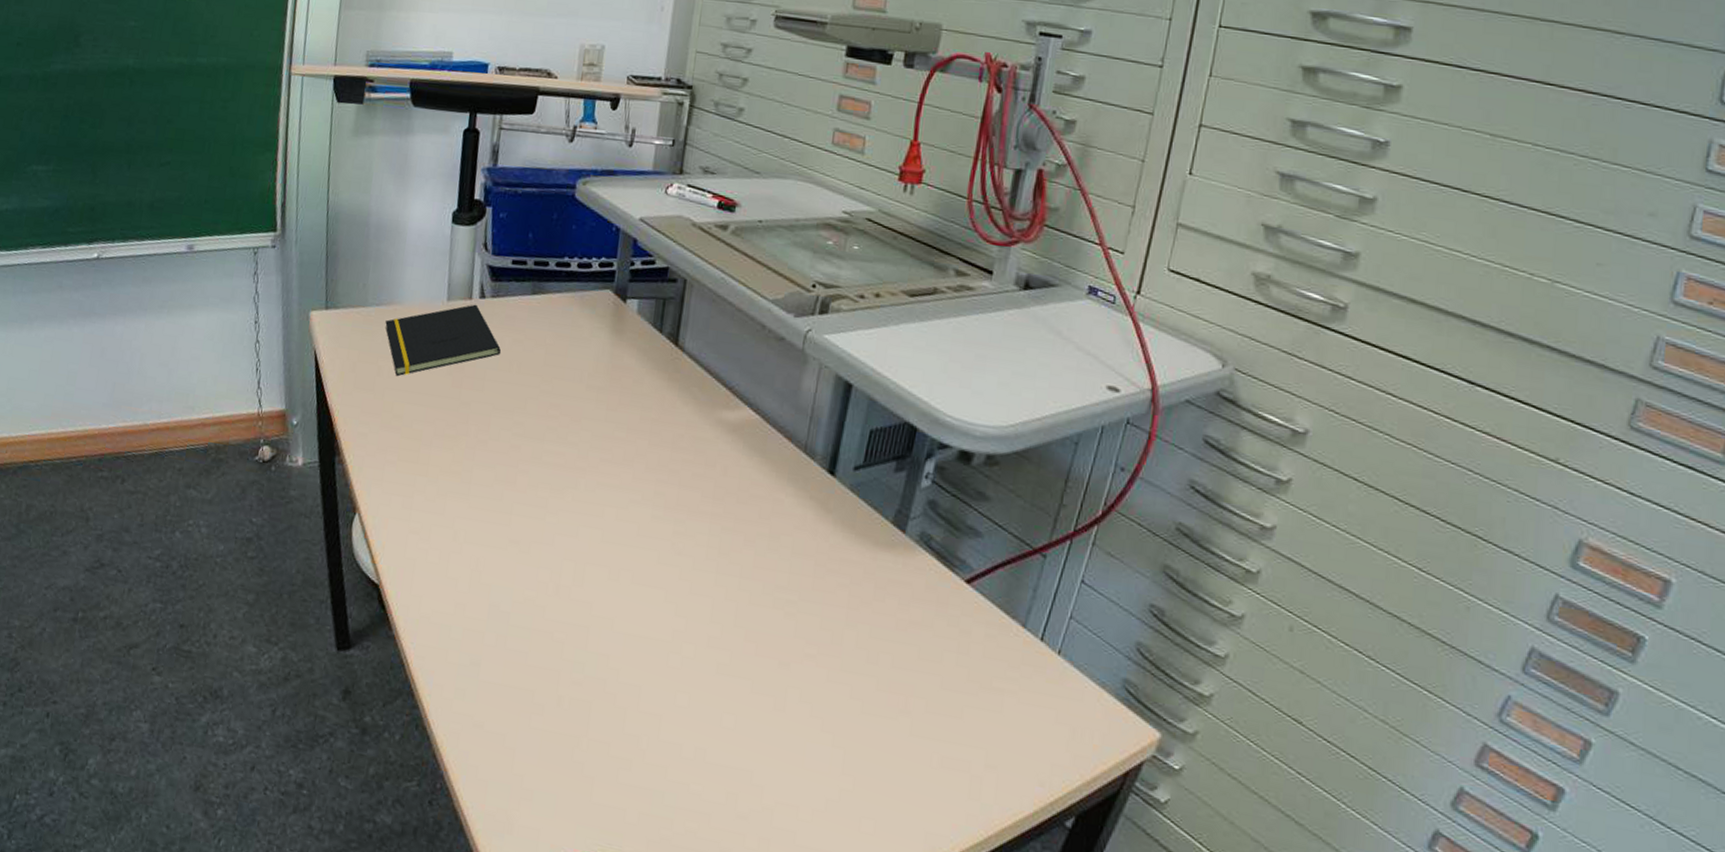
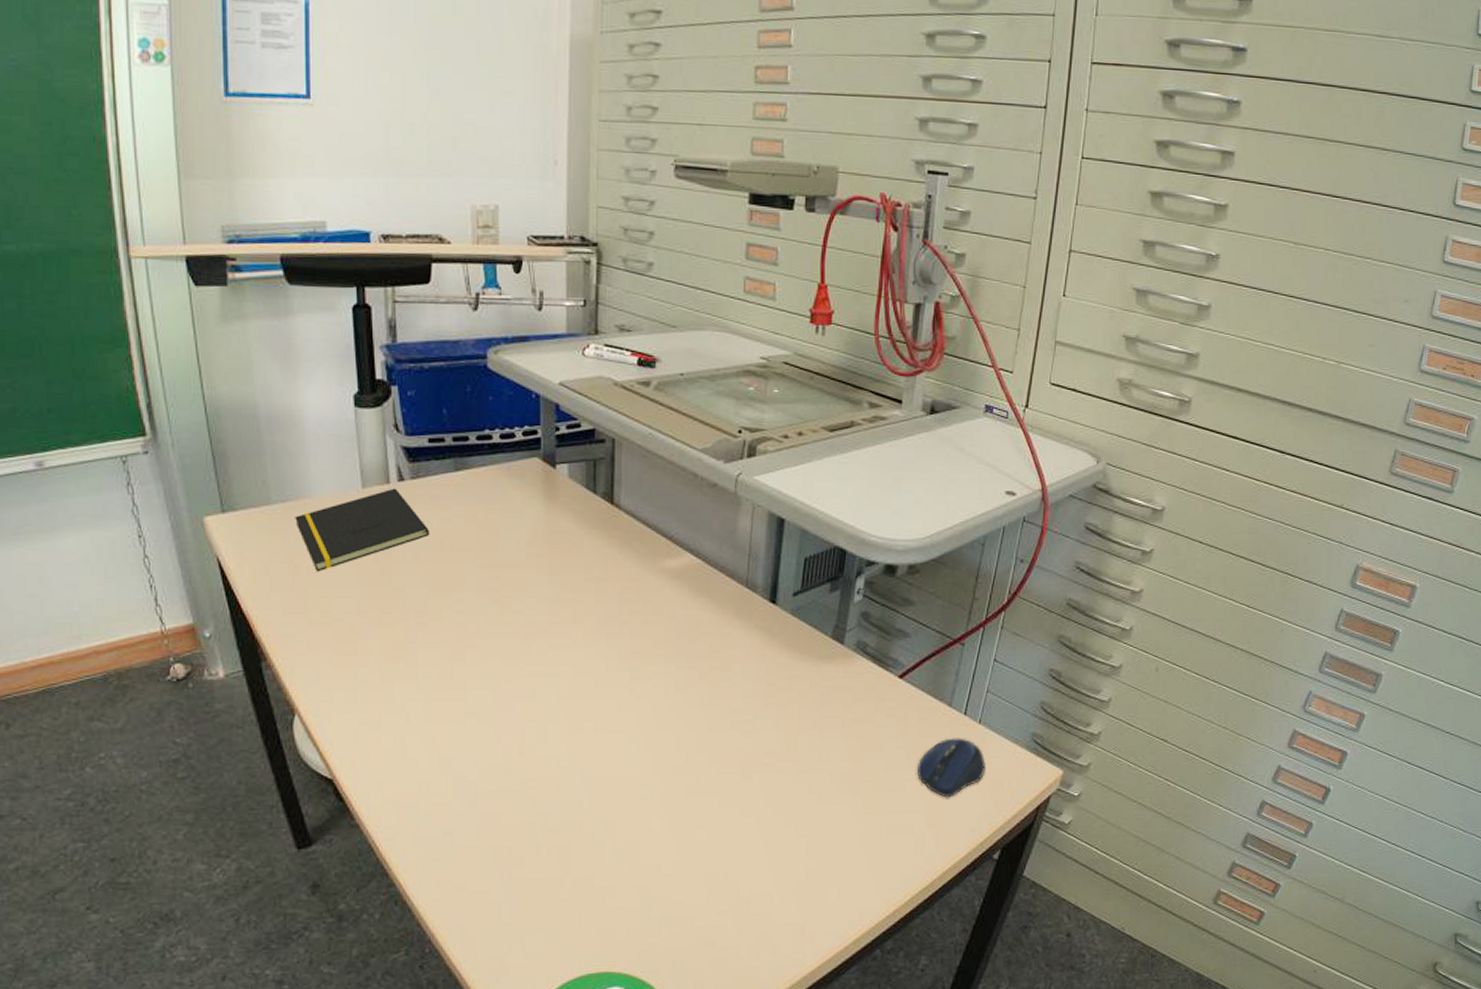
computer mouse: none [978,664,1063,738] -> present [916,738,986,798]

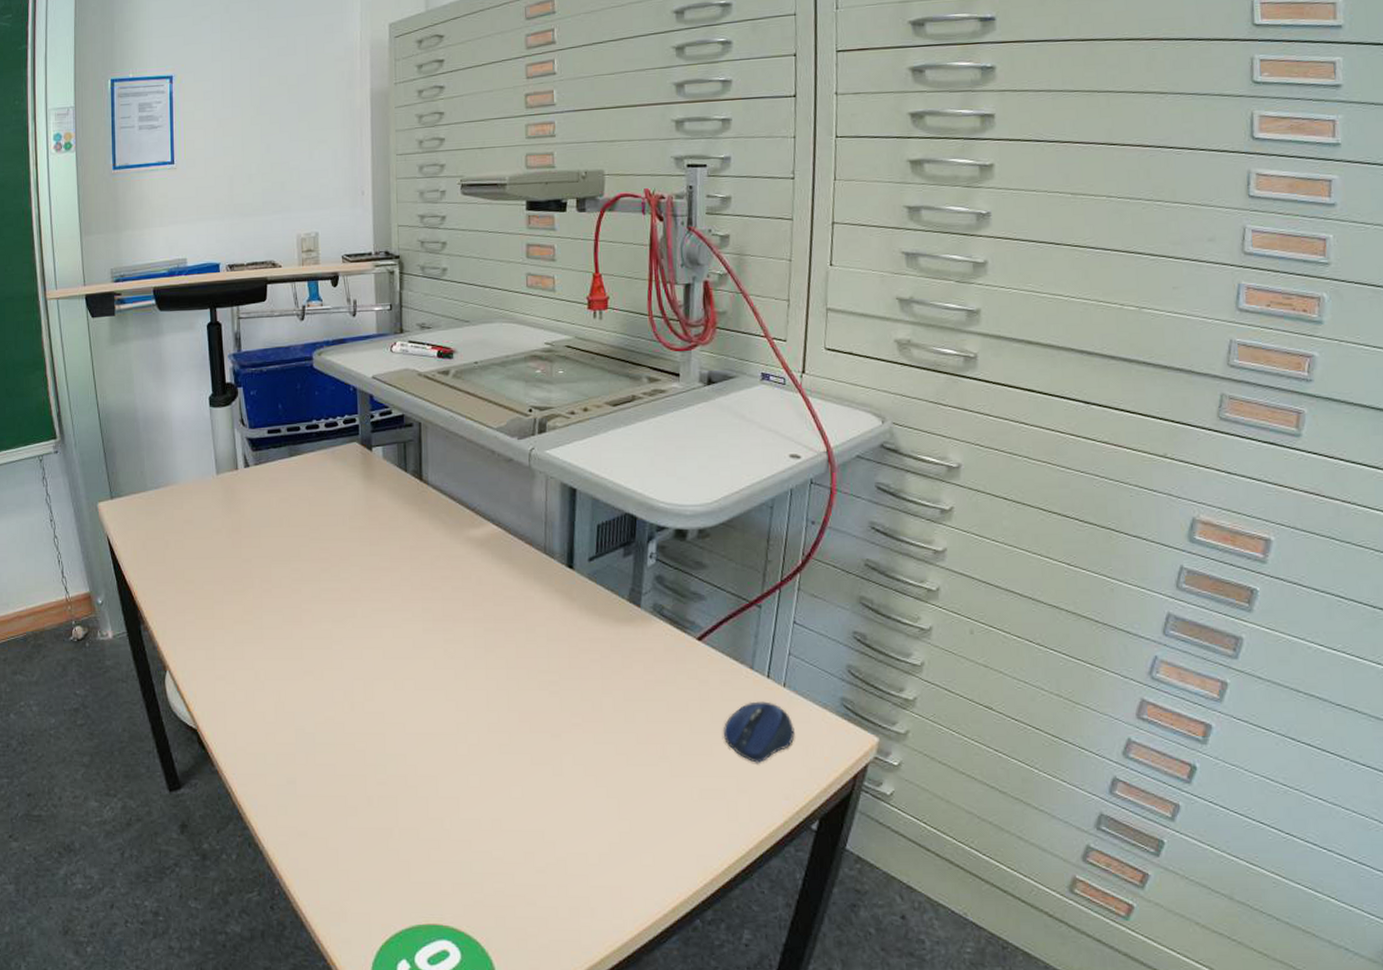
notepad: present [295,488,430,572] -> none [165,473,271,547]

